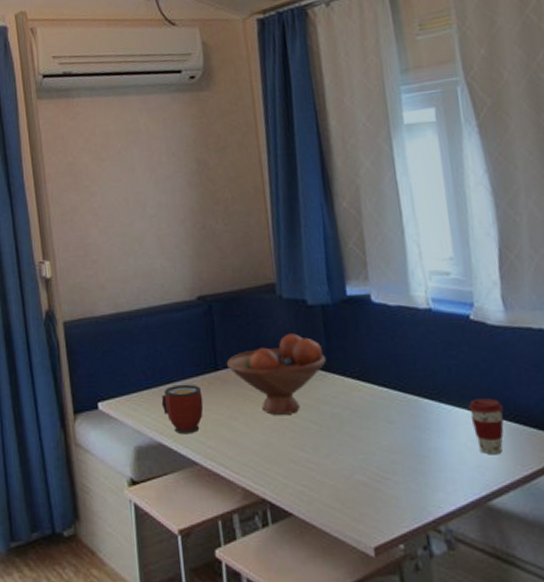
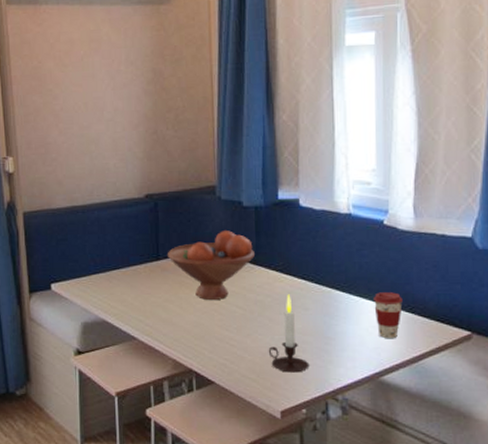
mug: present [161,384,204,435] -> none [107,271,145,314]
candle: none [352,405,403,500] -> present [268,294,310,373]

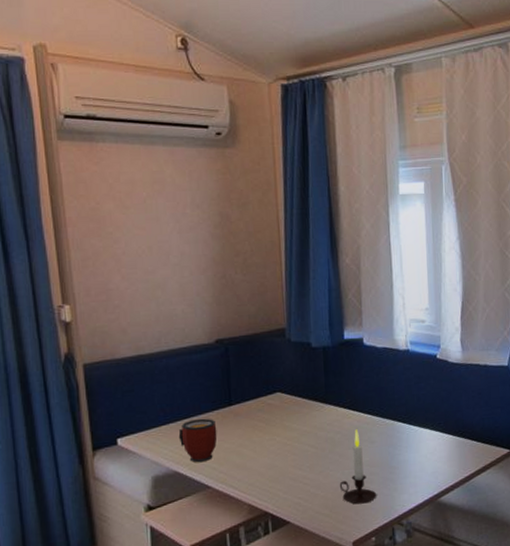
mug: none [107,271,145,314] -> present [178,418,218,463]
fruit bowl: present [167,230,255,300] -> none [239,372,324,442]
coffee cup: present [374,292,403,339] -> none [430,420,455,463]

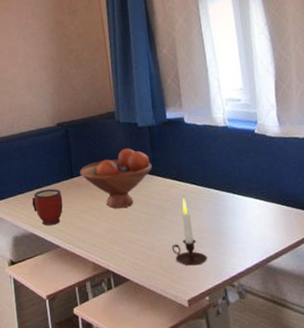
fruit bowl: none [239,372,324,442] -> present [79,148,152,209]

